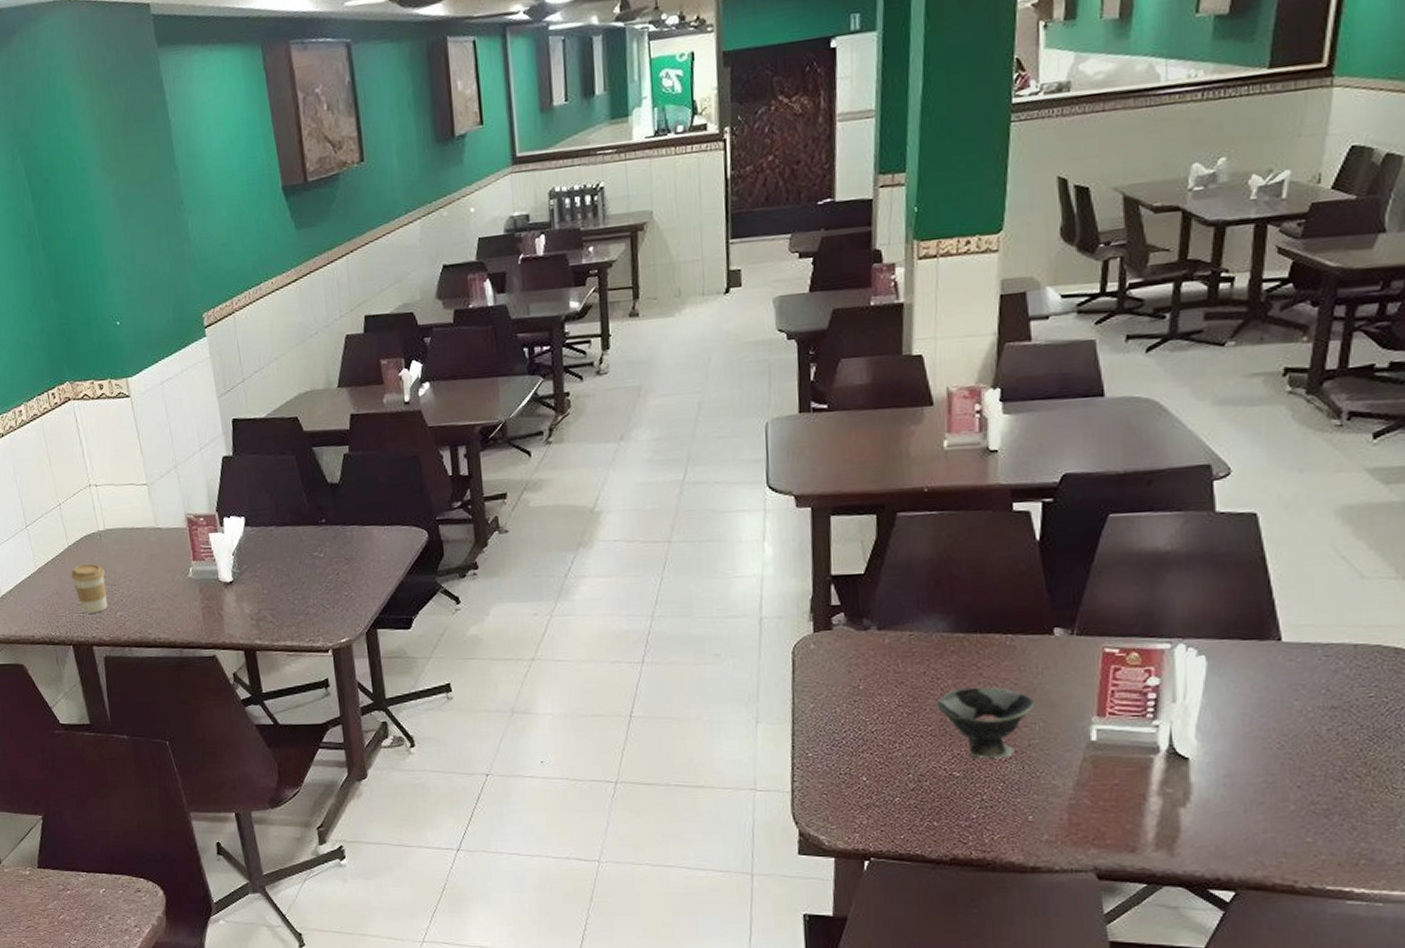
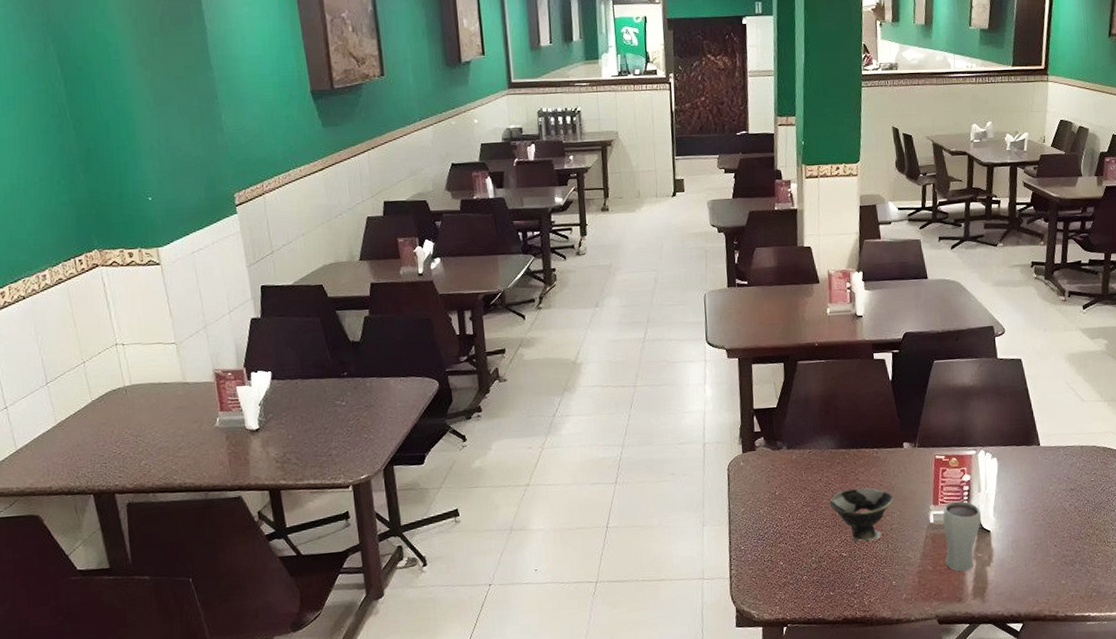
coffee cup: present [71,563,108,614] -> none [93,416,132,464]
drinking glass: none [1111,713,1174,811] -> present [942,501,981,572]

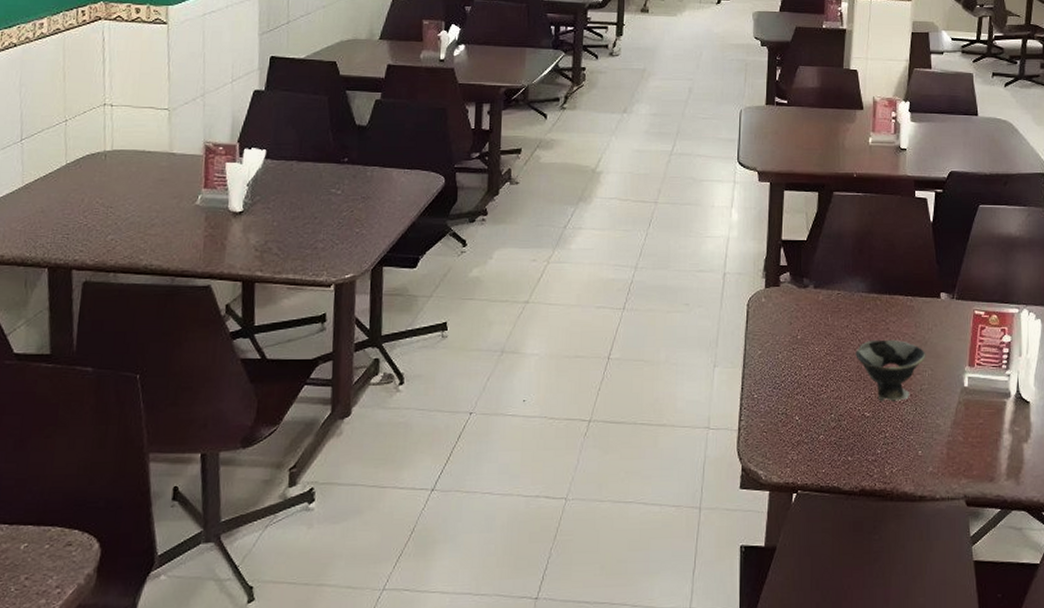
drinking glass: present [942,501,981,572] -> none [978,364,1020,447]

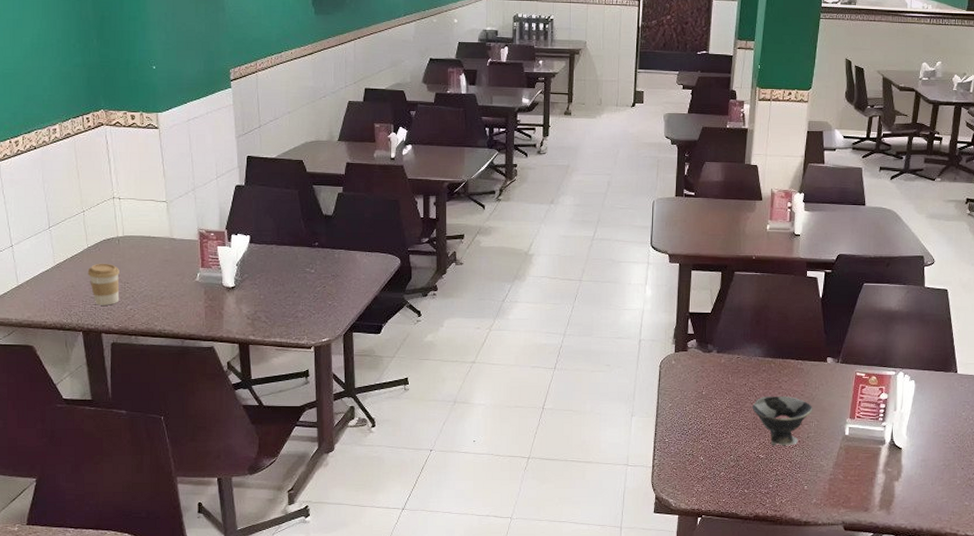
coffee cup: none [62,183,103,235] -> present [87,263,120,306]

